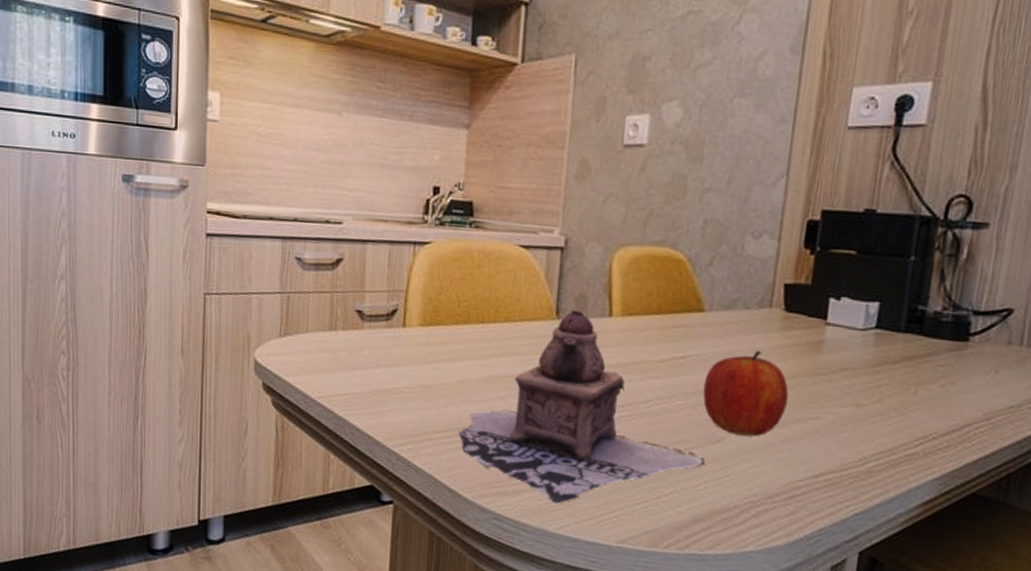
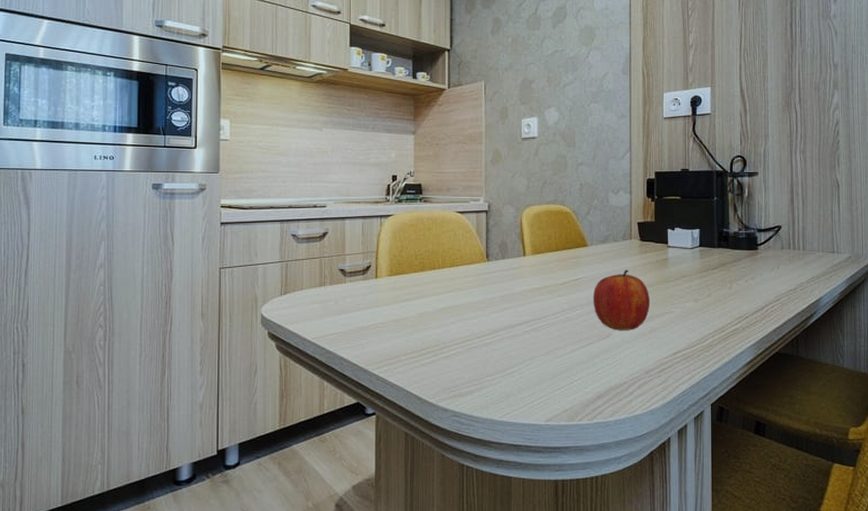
teapot: present [458,310,706,504] -> none [422,254,601,398]

